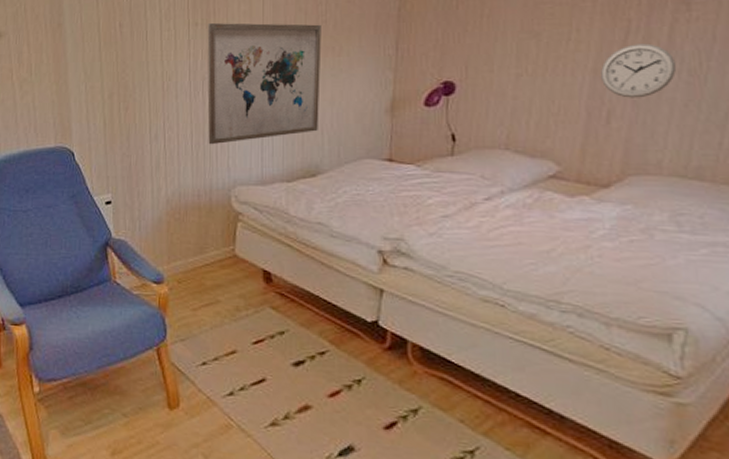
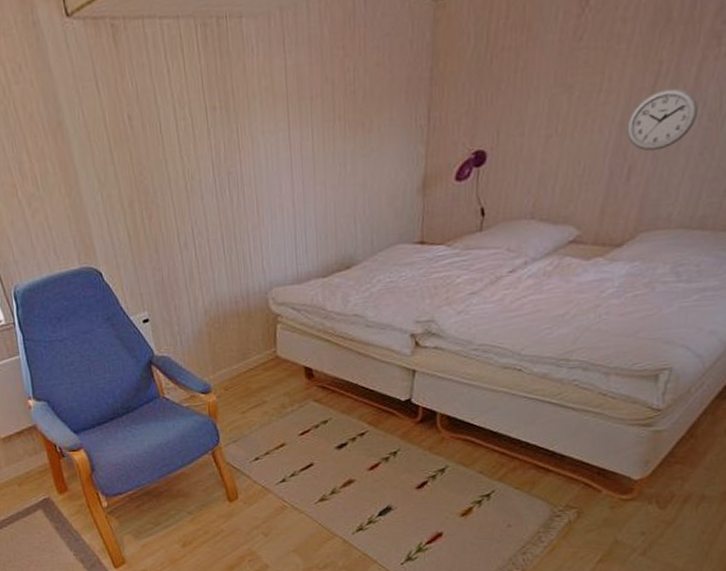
wall art: present [207,22,322,145] -> none [226,96,352,248]

